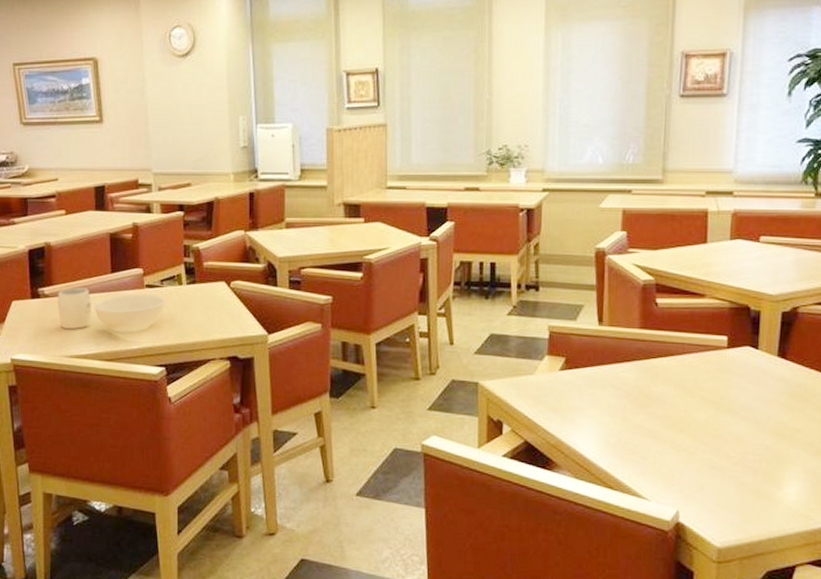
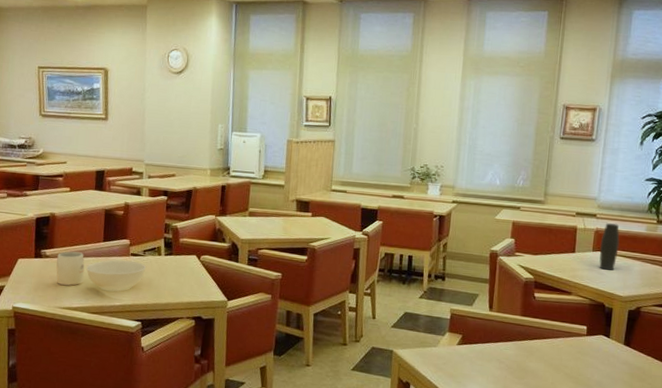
vase: none [739,202,766,262] -> present [599,223,620,270]

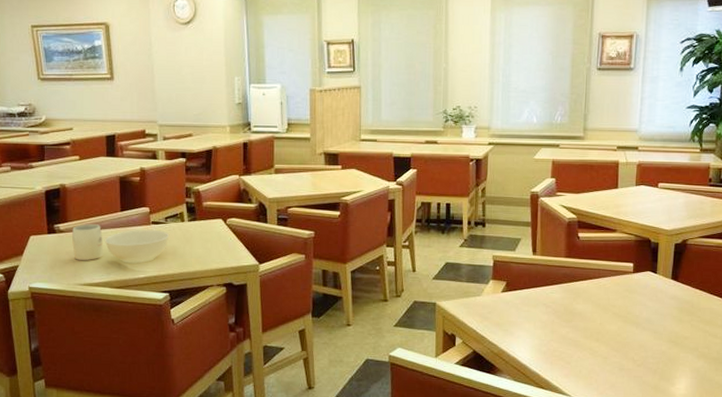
vase: present [599,223,620,270] -> none [643,155,663,204]

